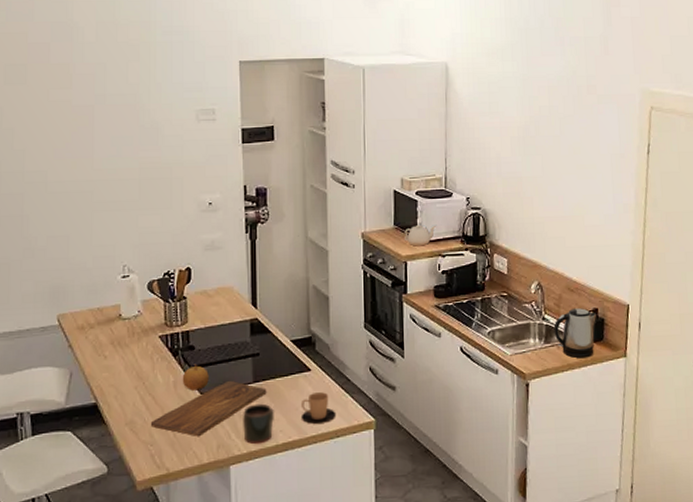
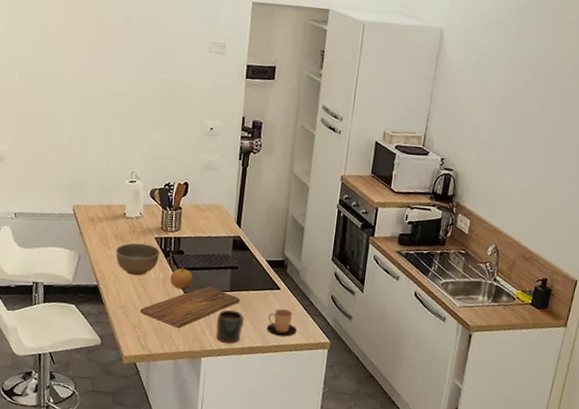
bowl: none [114,345,166,384] -> present [115,242,160,276]
teapot: present [403,224,436,247] -> none [378,175,409,197]
kettle: present [553,307,597,359] -> none [502,274,546,322]

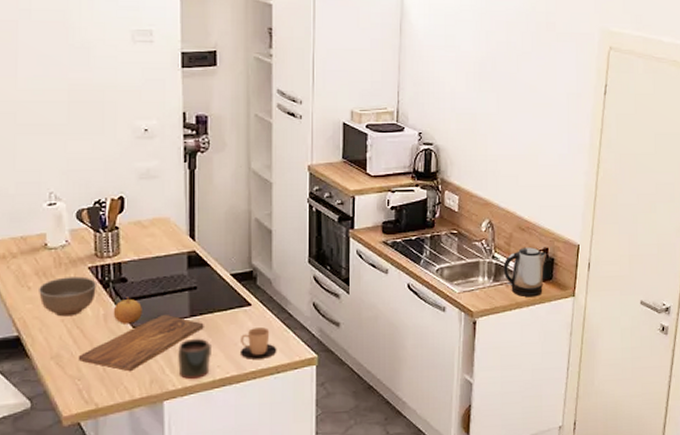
kettle: none [502,274,546,322] -> present [503,246,547,297]

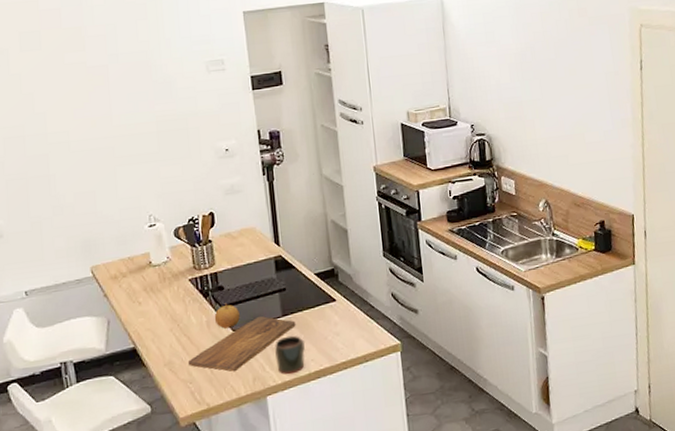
bowl: present [39,276,96,317] -> none [148,288,198,327]
cup: present [241,327,277,359] -> none [330,320,364,351]
kettle: present [503,246,547,297] -> none [563,221,604,270]

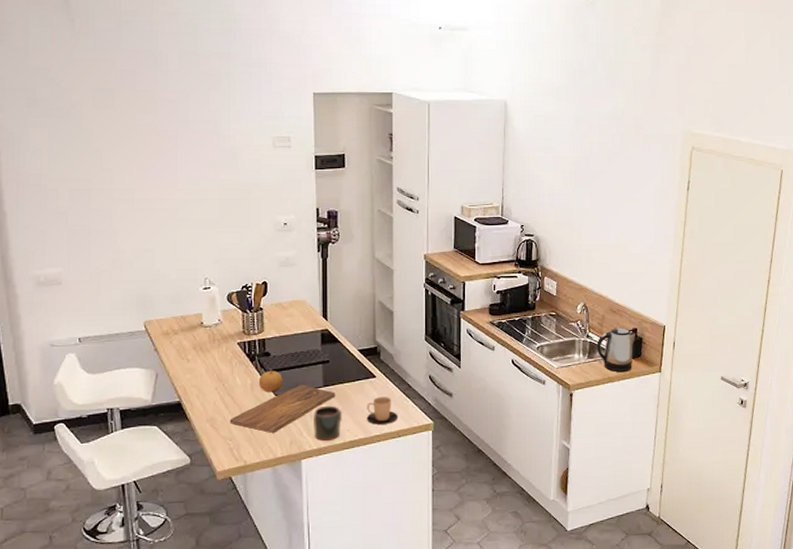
cup: none [330,320,364,351] -> present [367,397,398,425]
kettle: none [563,221,604,270] -> present [596,327,636,373]

